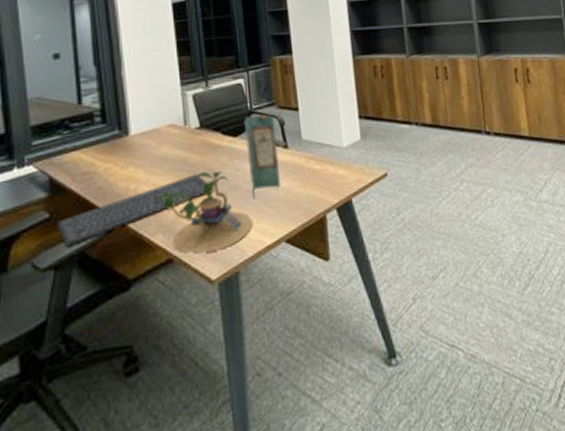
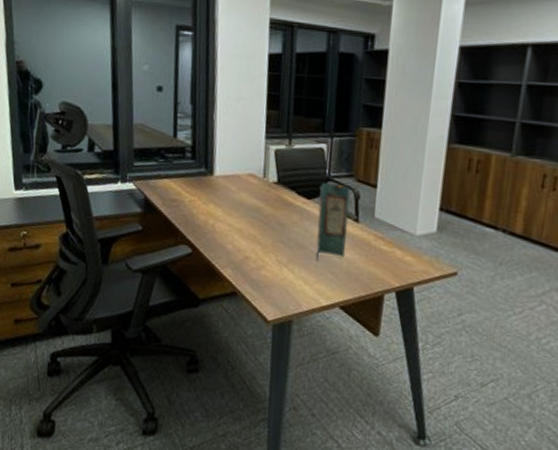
keyboard: present [58,173,215,247] -> none [147,224,283,259]
plant: present [158,170,254,253] -> none [231,224,313,298]

